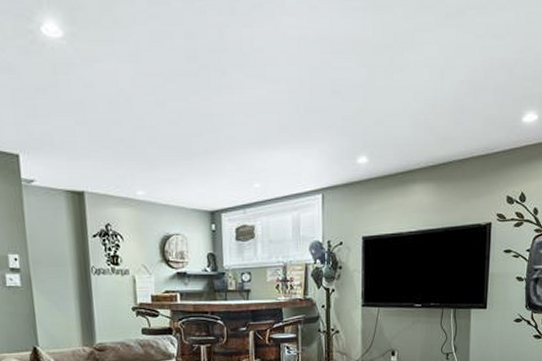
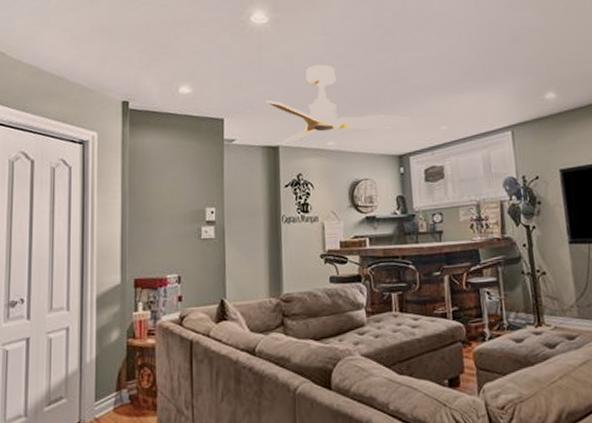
ceiling fan: none [66,99,224,190] -> present [265,64,411,145]

